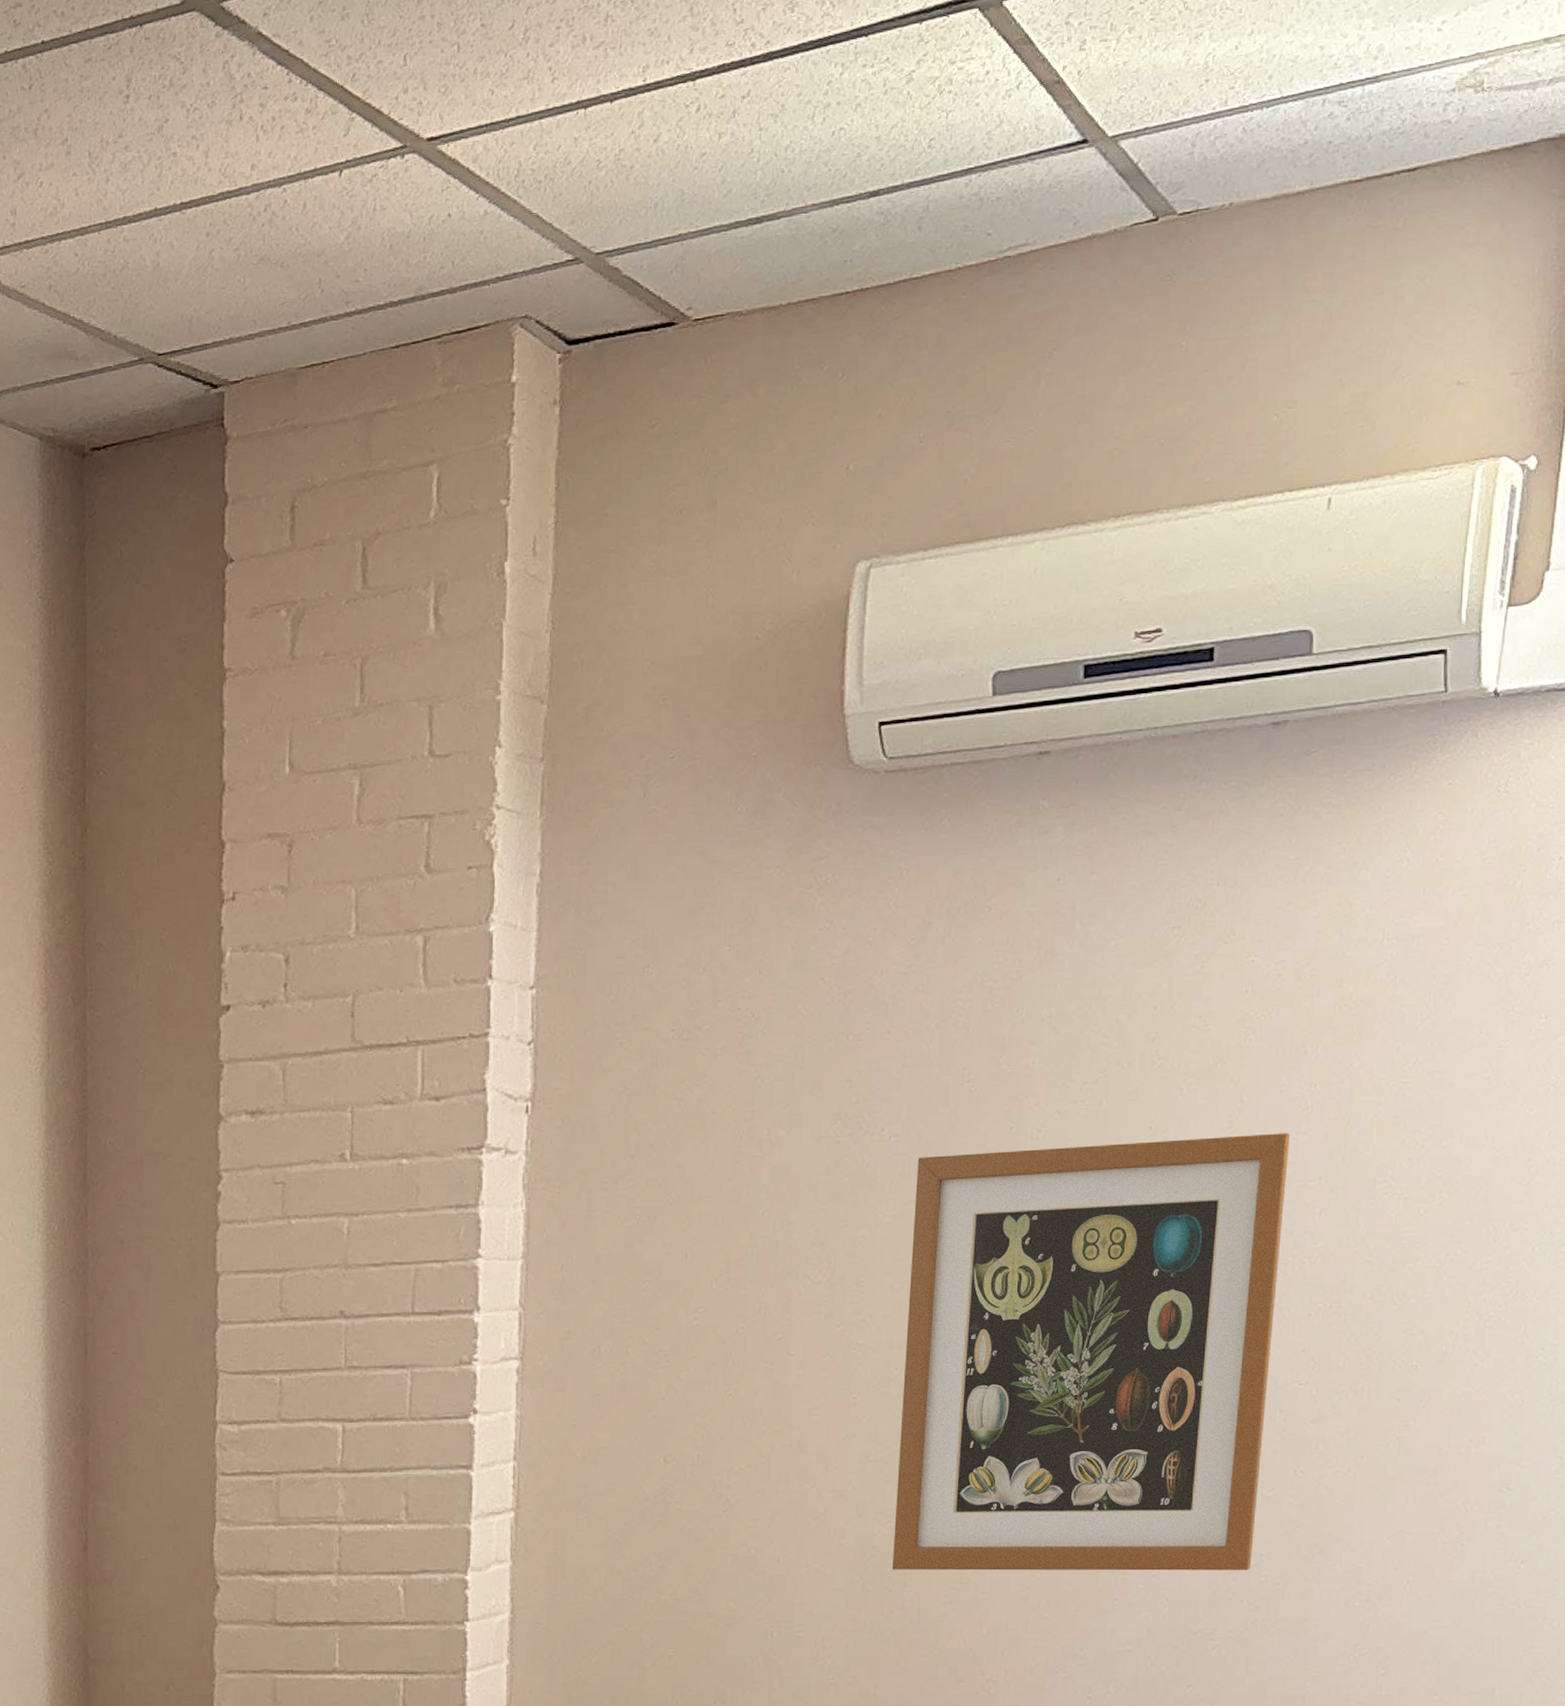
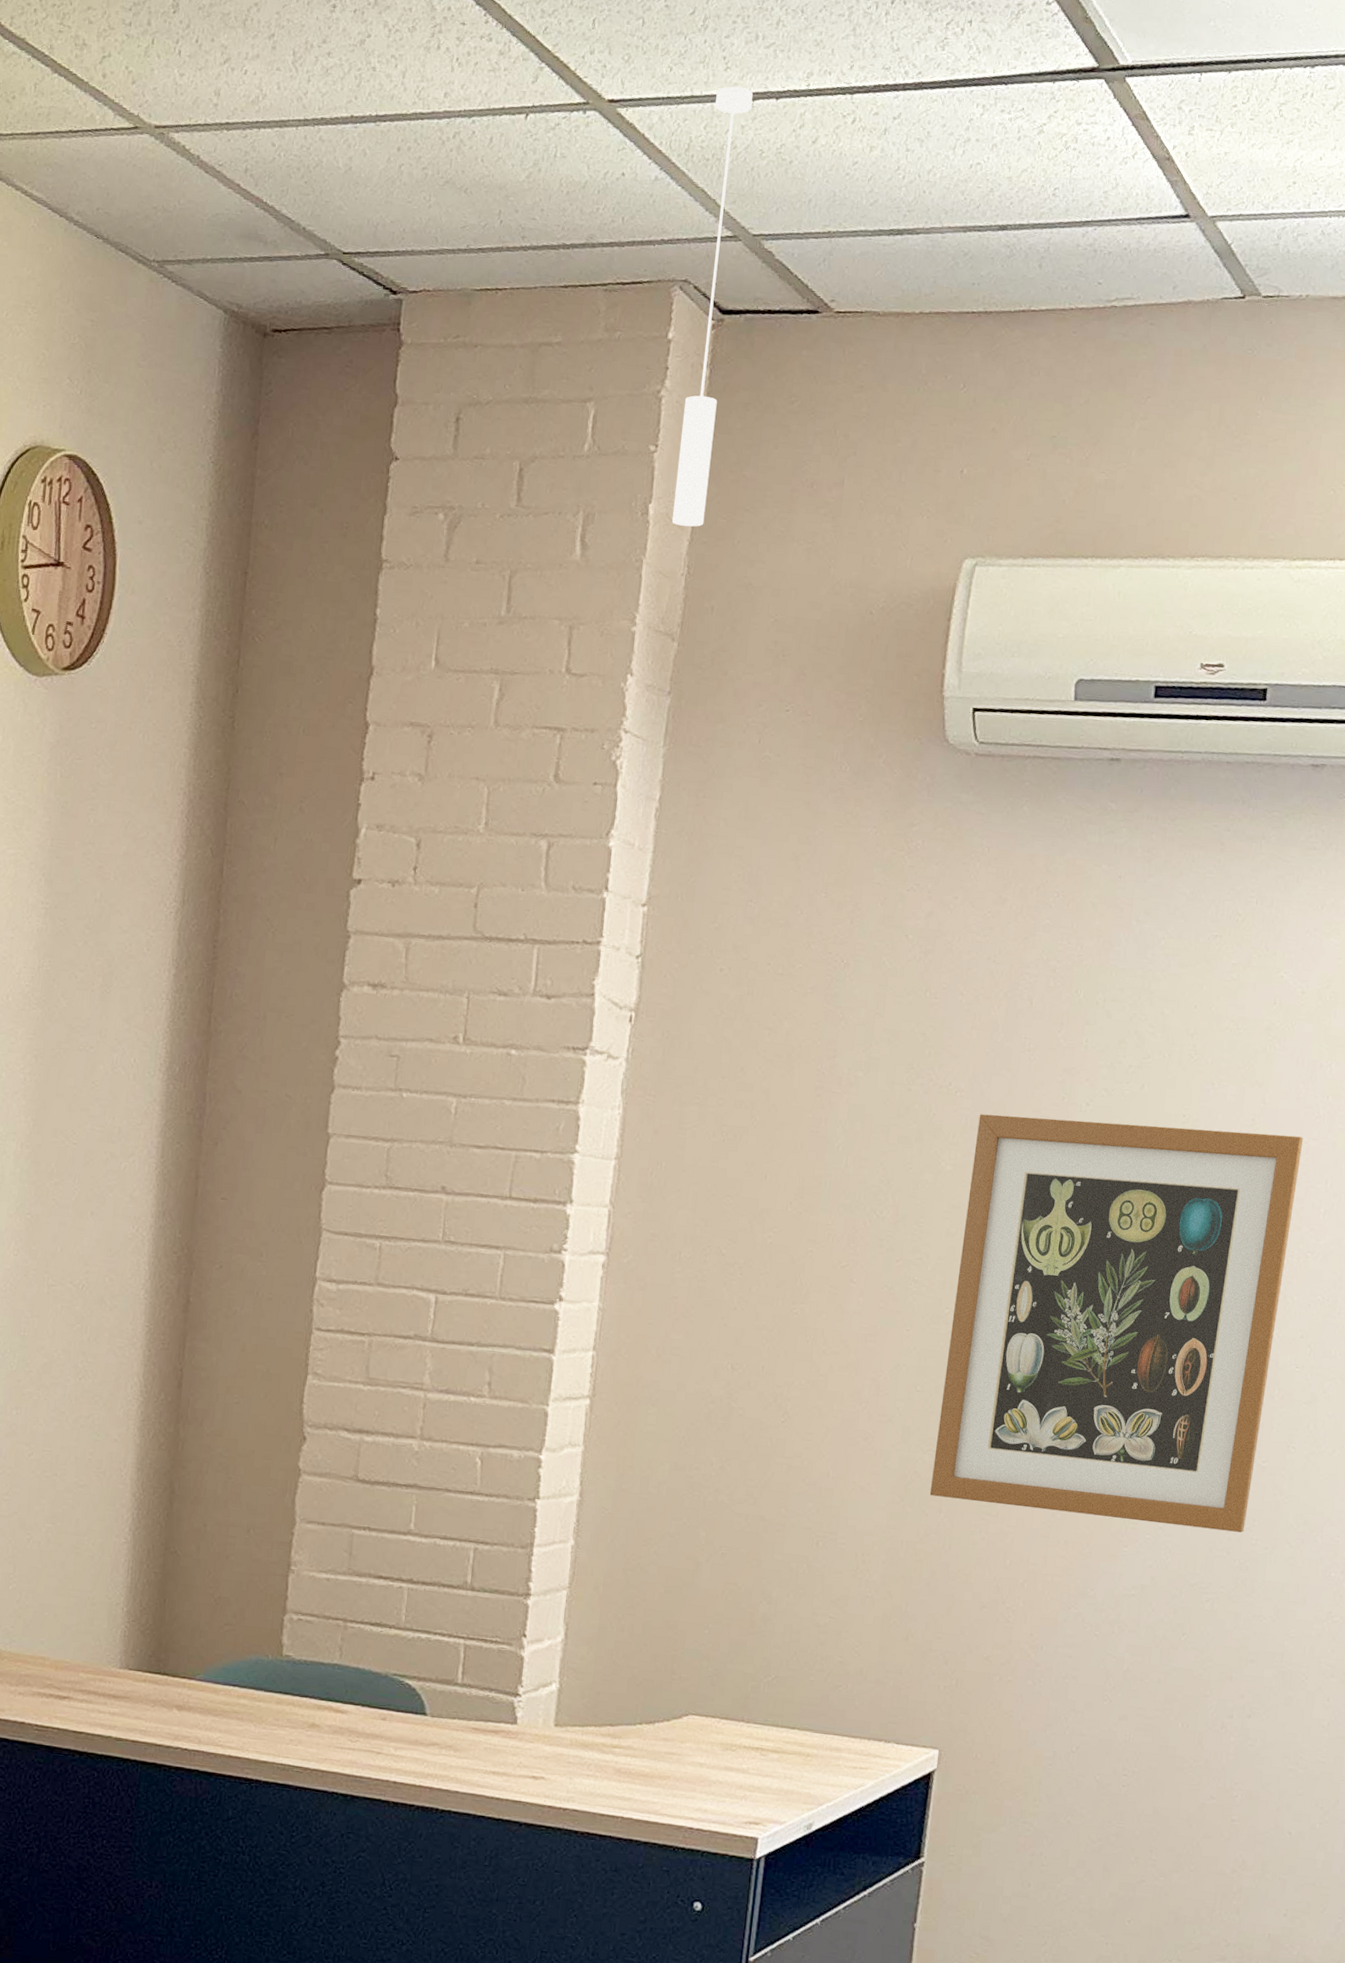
pendant lamp: none [530,97,584,579] -> present [671,86,753,527]

